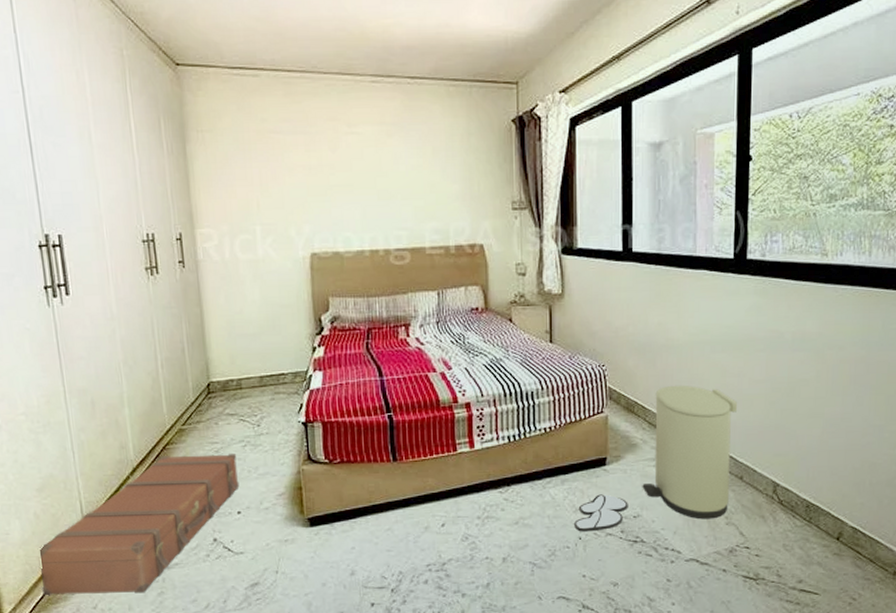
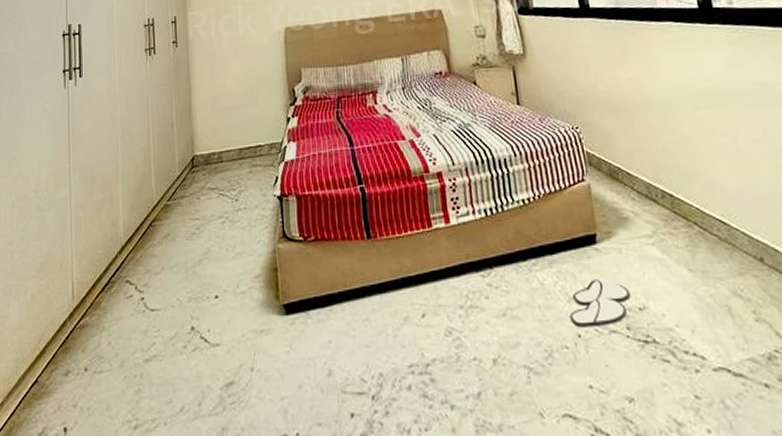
suitcase: present [39,454,240,596] -> none [29,231,218,390]
pedal bin: present [642,385,737,519] -> none [639,147,753,314]

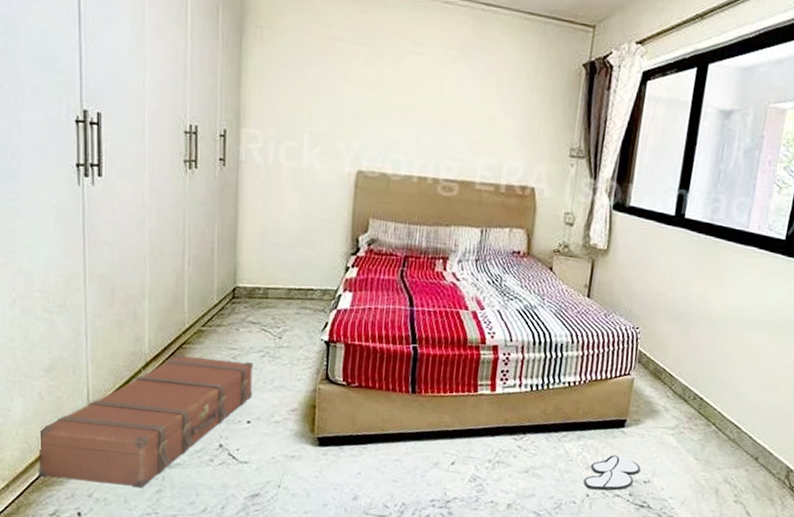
suitcase: none [29,231,218,390] -> present [38,354,253,487]

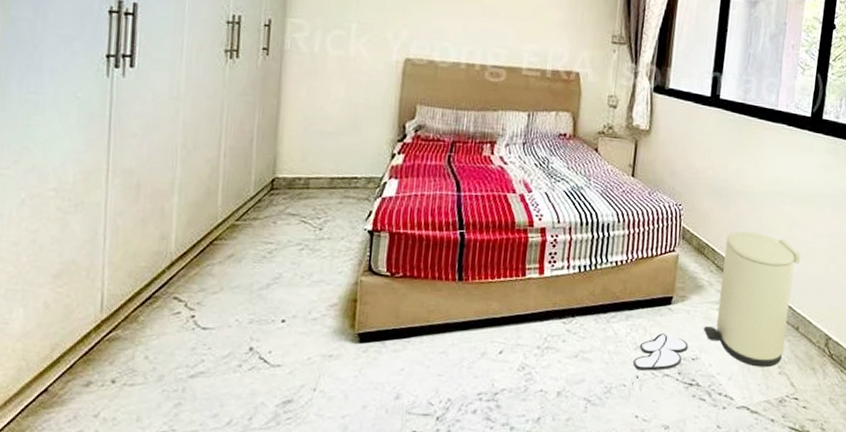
suitcase: present [38,354,253,487] -> none [36,252,290,402]
pedal bin: none [657,358,765,495] -> present [703,231,801,367]

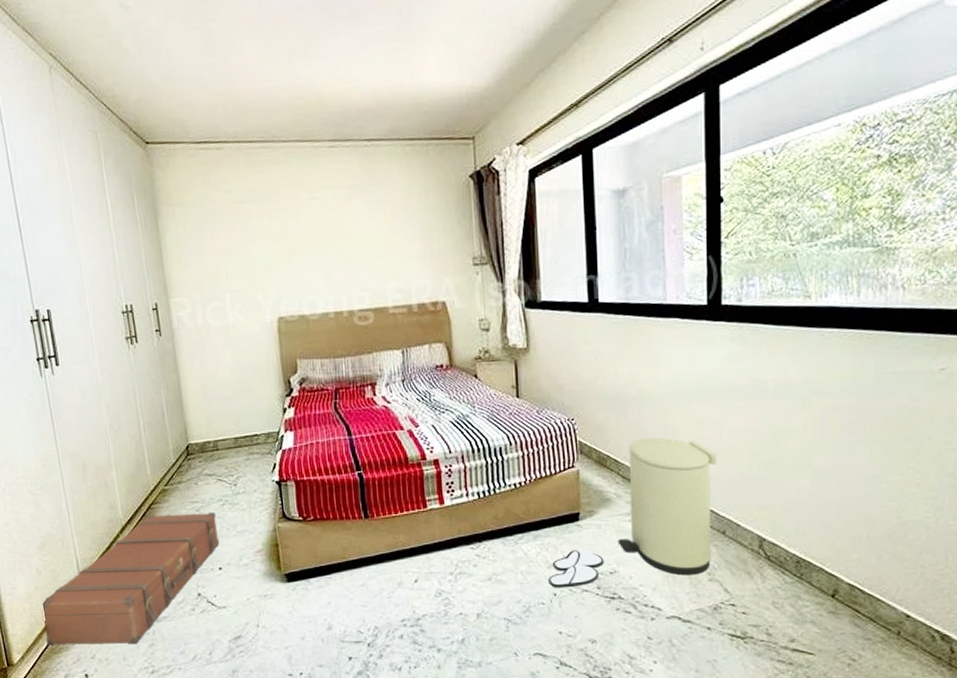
suitcase: none [36,252,290,402] -> present [42,512,220,646]

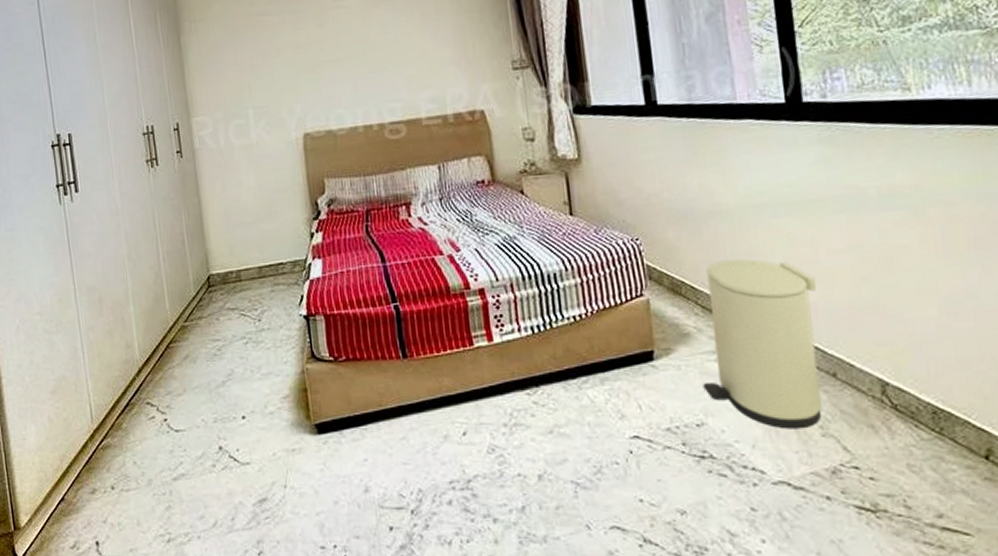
suitcase: present [42,512,220,646] -> none [52,352,243,507]
slippers: present [548,550,604,588] -> none [621,396,688,444]

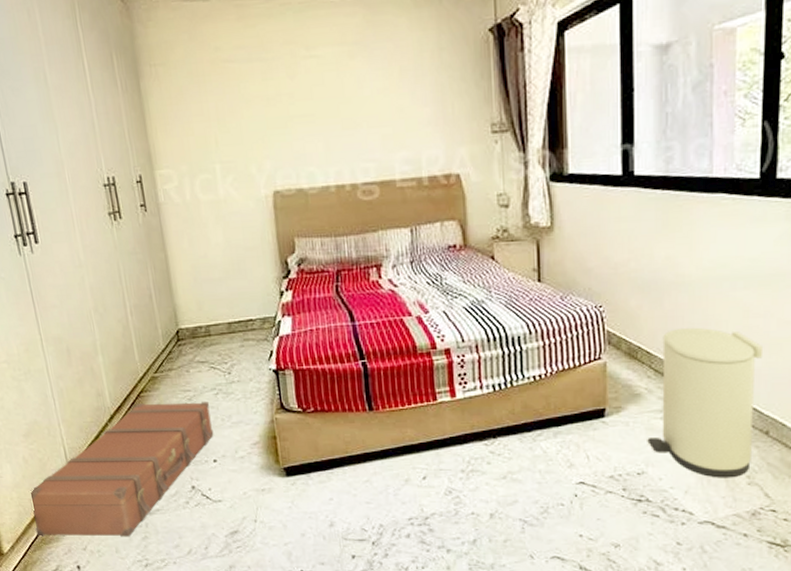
suitcase: none [52,352,243,507] -> present [30,402,214,537]

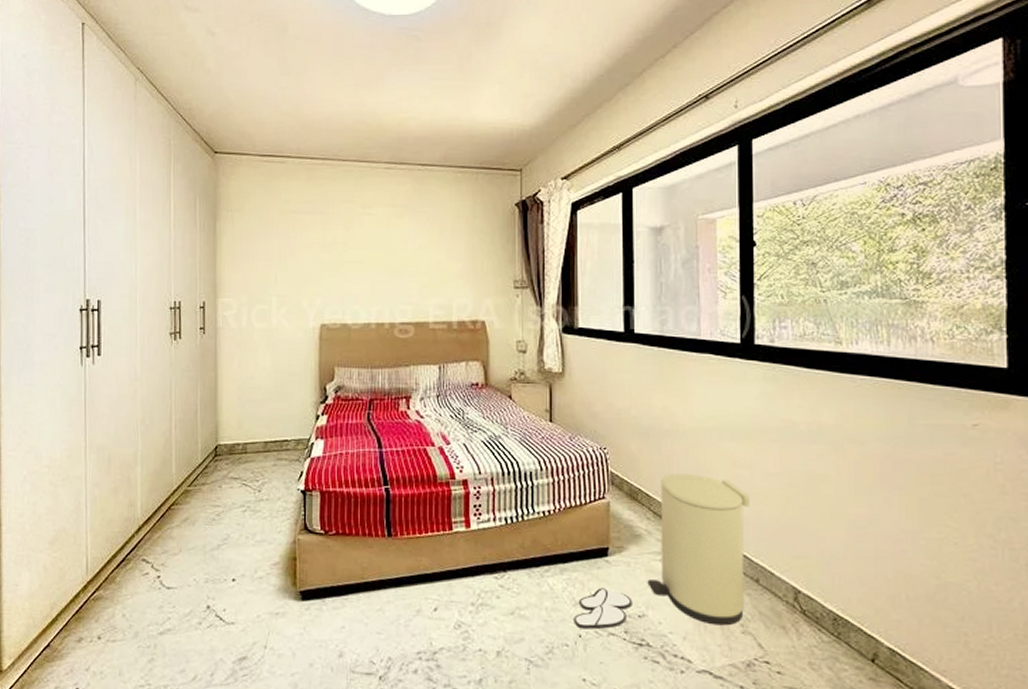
suitcase: present [30,402,214,537] -> none [41,516,236,657]
slippers: none [569,448,631,489] -> present [574,588,632,629]

